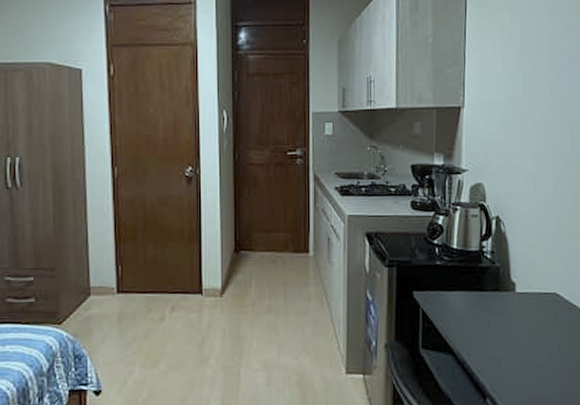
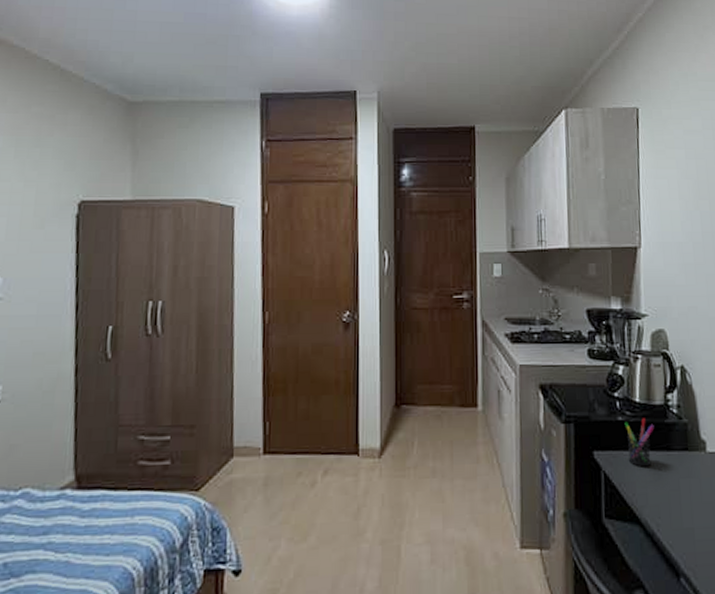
pen holder: none [442,262,469,305] -> present [624,418,654,467]

